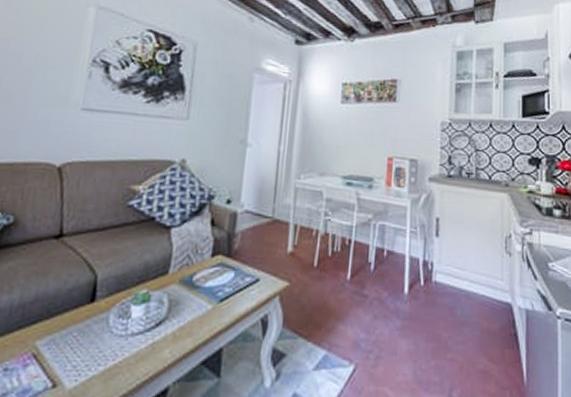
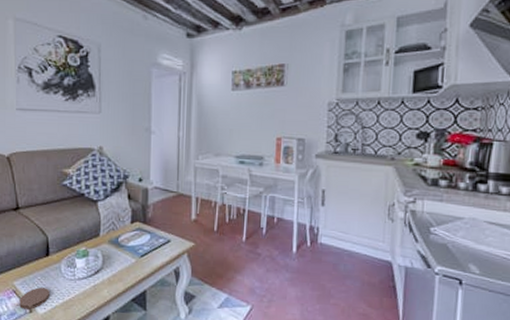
coaster: none [37,348,88,383] -> present [19,287,49,309]

